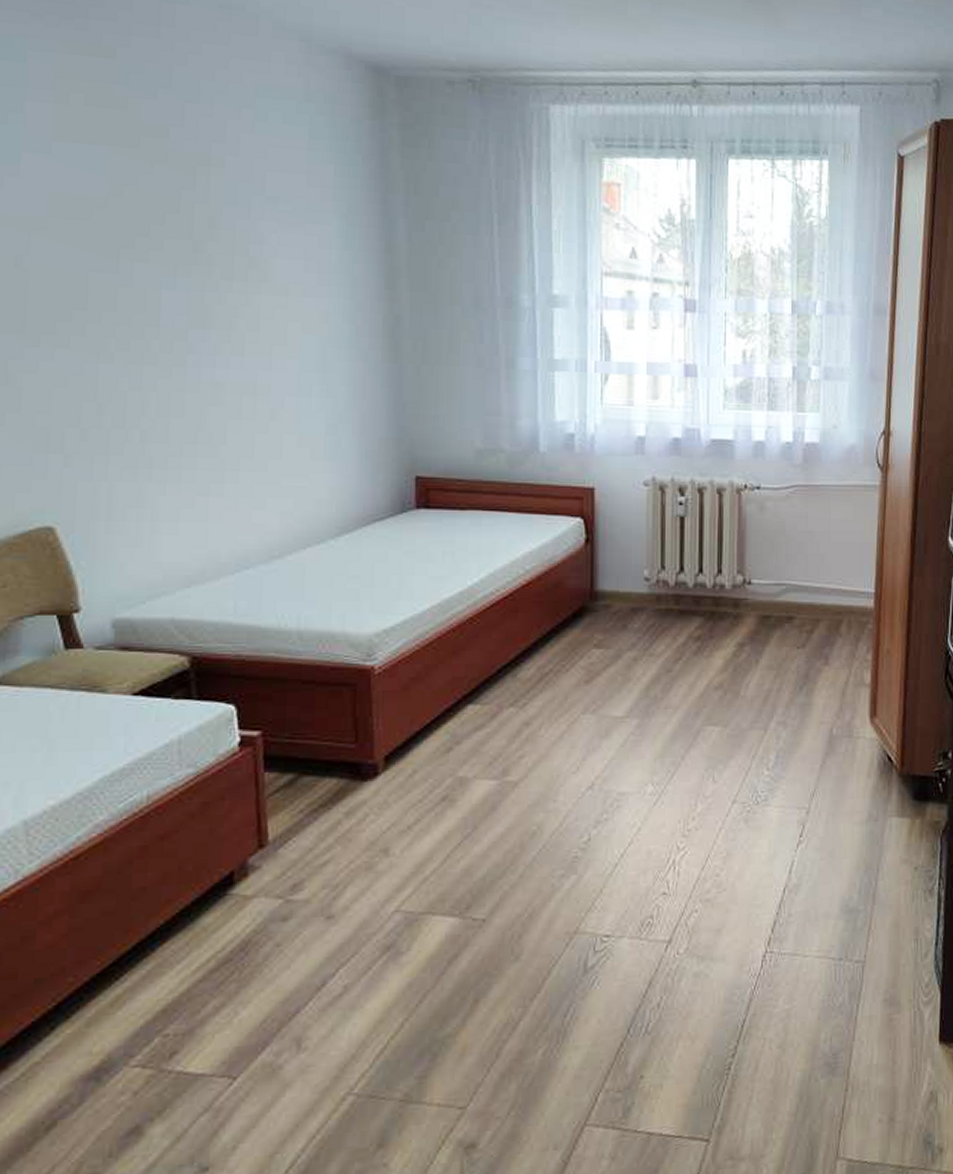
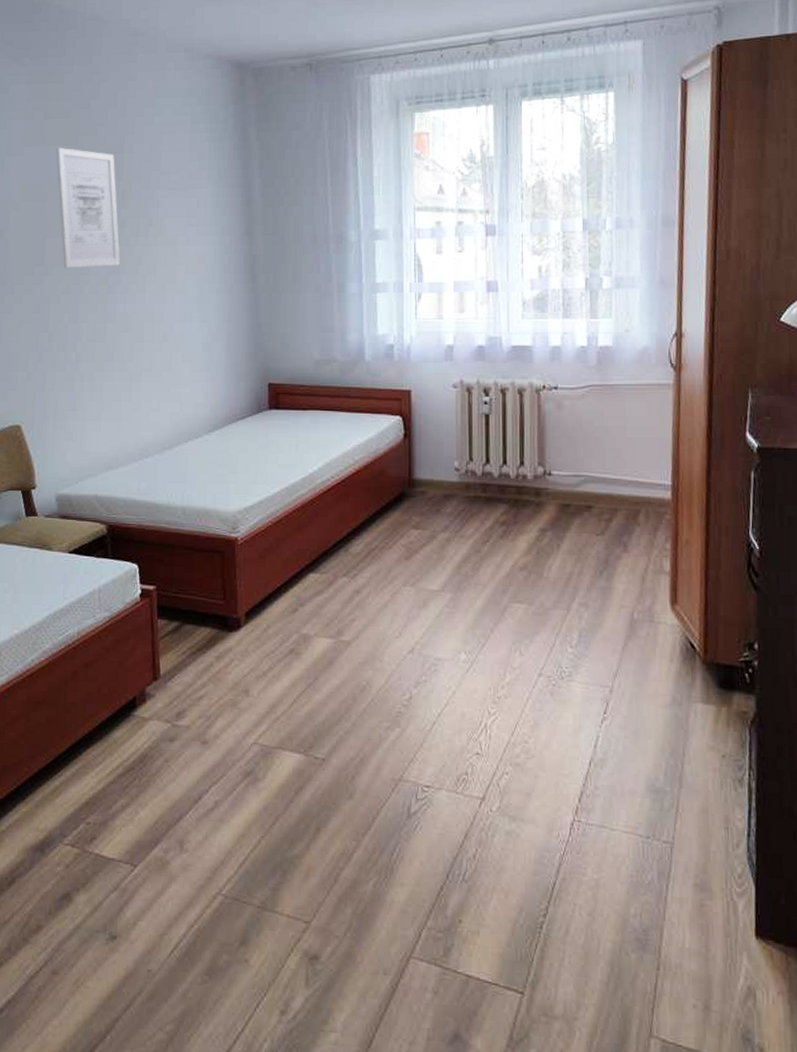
wall art: none [105,147,206,318] -> present [56,147,120,268]

